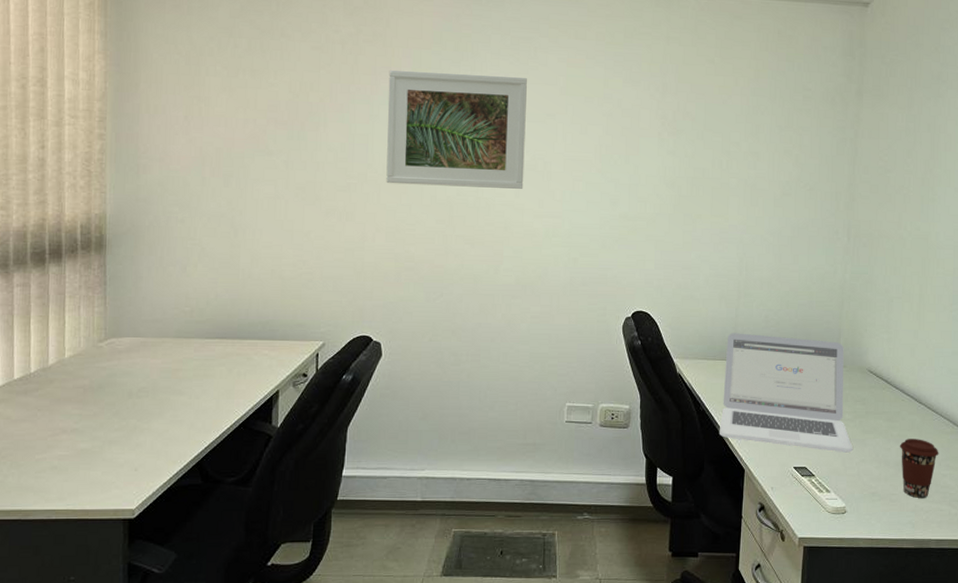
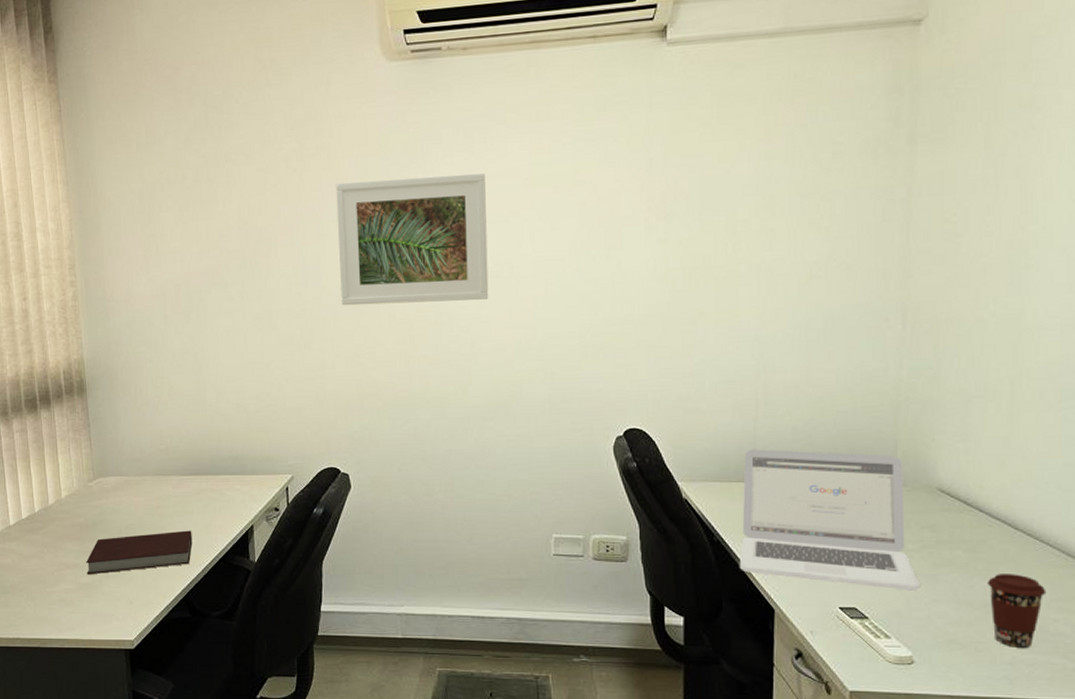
notebook: none [86,394,212,440] -> present [86,530,193,575]

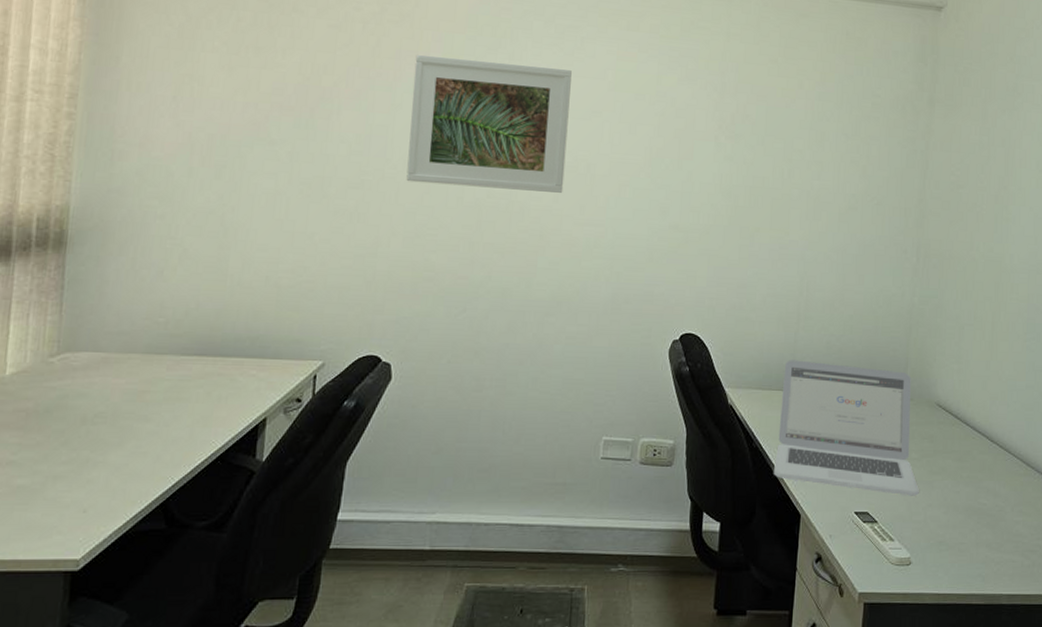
notebook: present [86,530,193,575] -> none [25,421,185,475]
coffee cup: present [986,574,1047,648] -> none [969,481,1012,547]

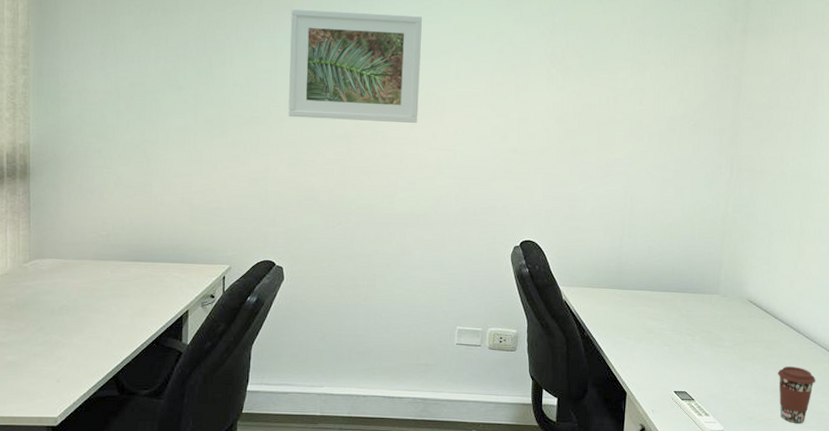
laptop: present [773,360,920,496] -> none [602,262,733,379]
coffee cup: none [969,481,1012,547] -> present [777,366,816,423]

